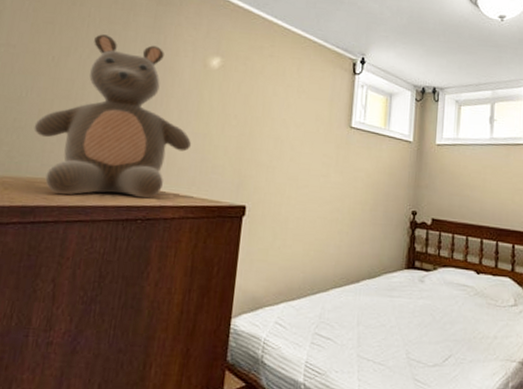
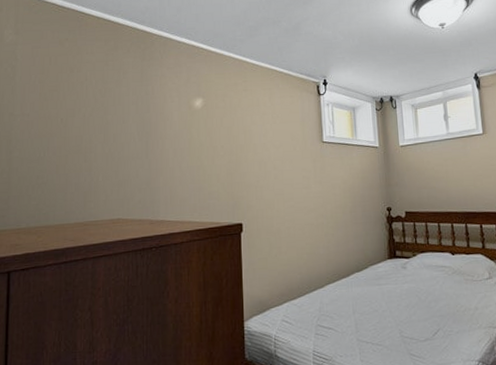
stuffed bear: present [34,34,192,198] -> none [55,93,189,235]

